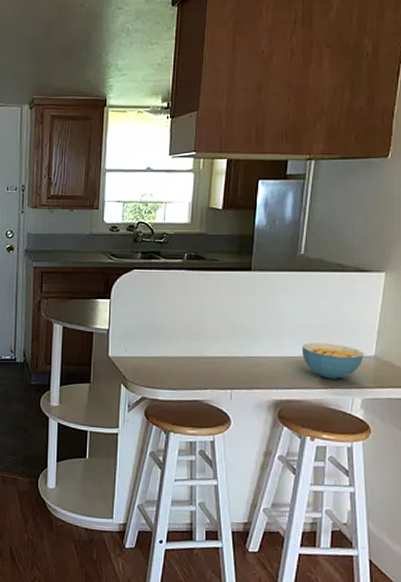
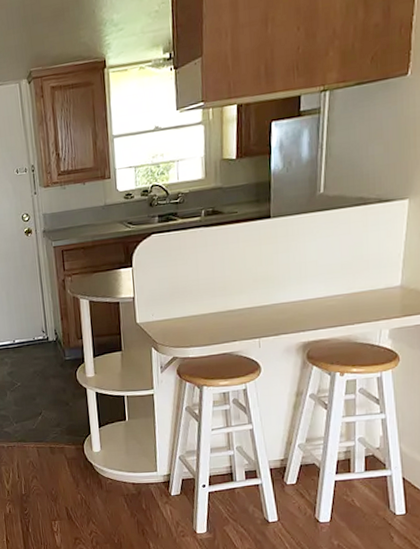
cereal bowl: present [301,343,365,380] -> none [326,279,390,315]

